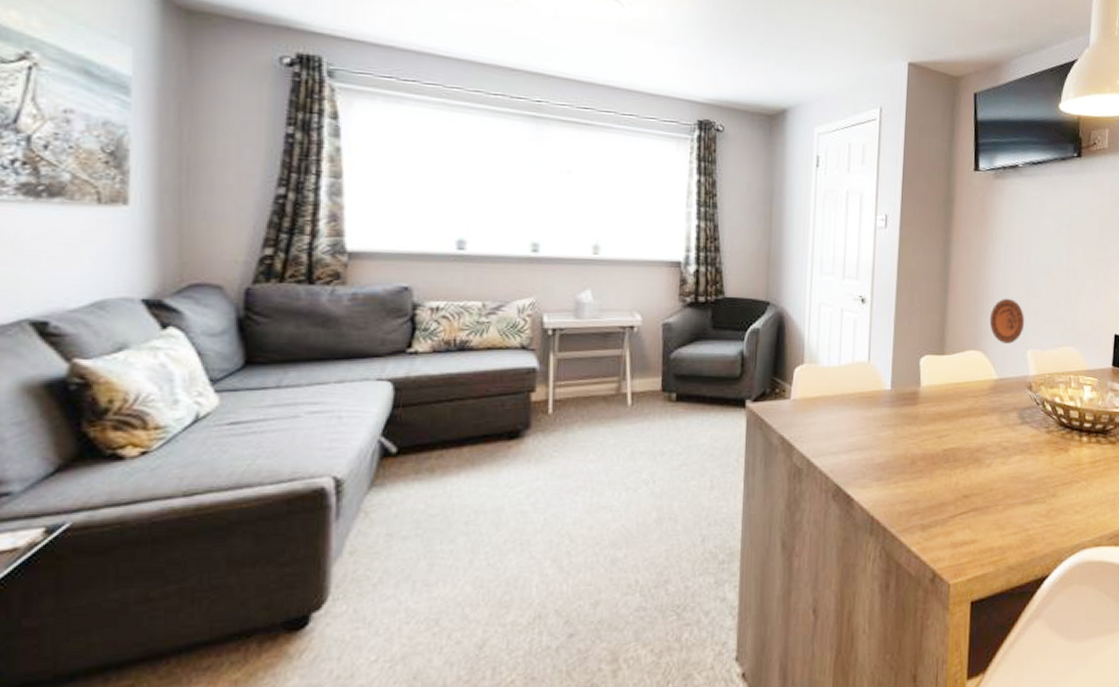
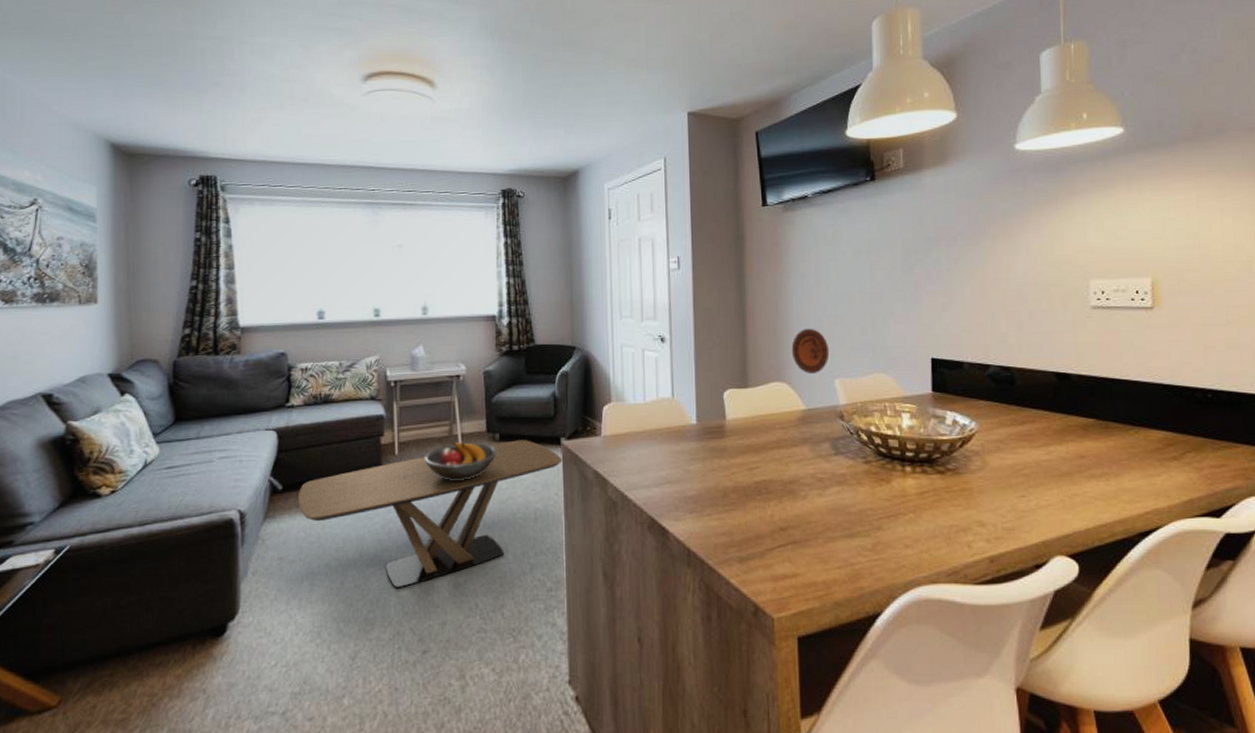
coffee table: none [417,401,746,566] -> present [298,440,563,588]
fruit bowl: none [584,400,672,444] -> present [424,441,497,480]

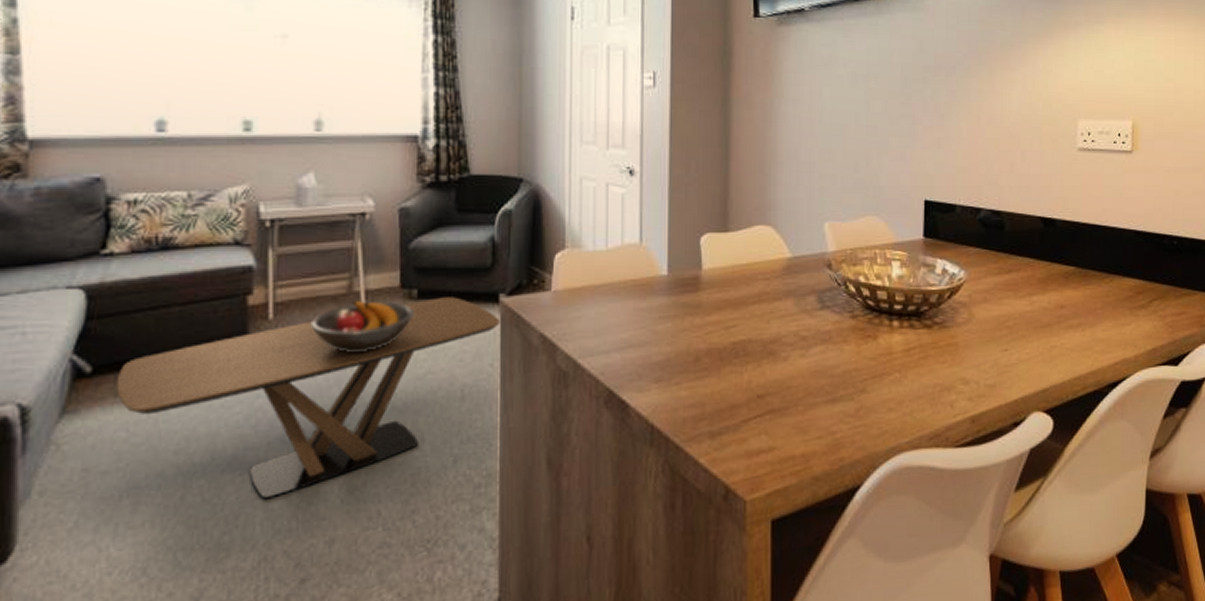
decorative plate: present [791,328,830,374] -> none [779,163,820,216]

